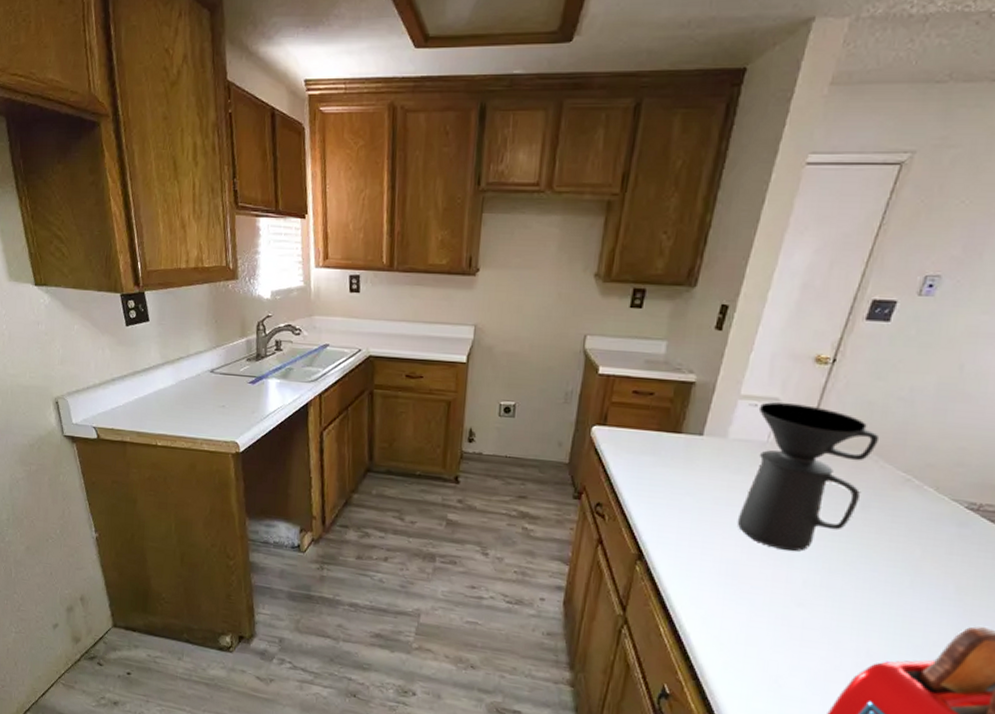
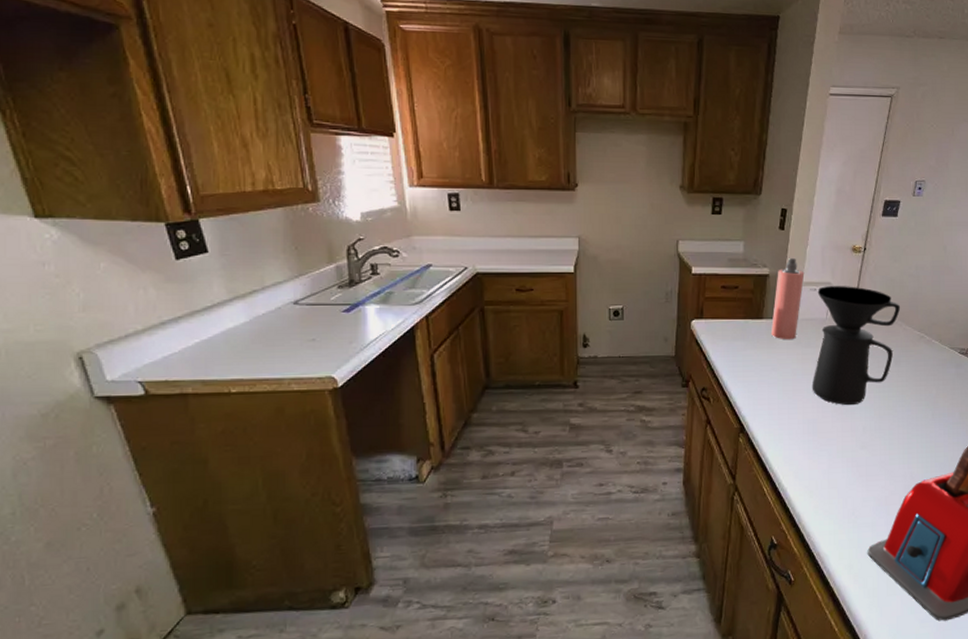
spray bottle: none [689,363,744,462] -> present [770,257,805,340]

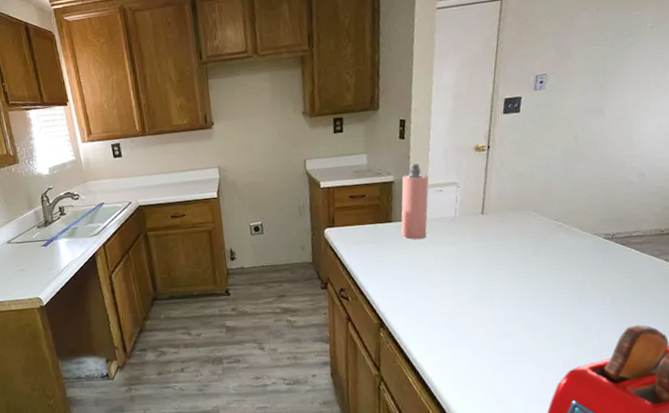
coffee maker: present [811,286,901,406] -> none [443,183,534,298]

